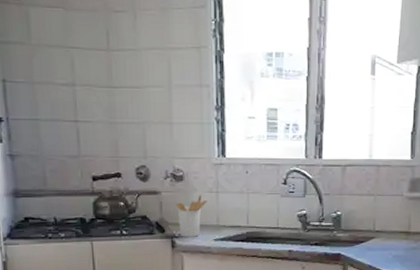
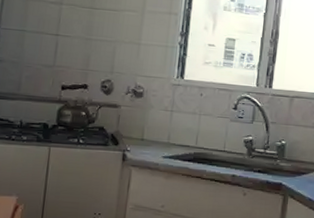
utensil holder: present [175,194,207,237] -> none [131,111,161,152]

